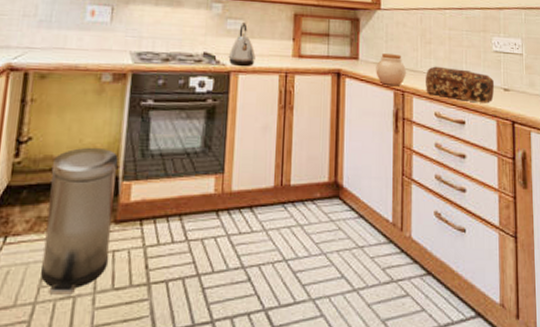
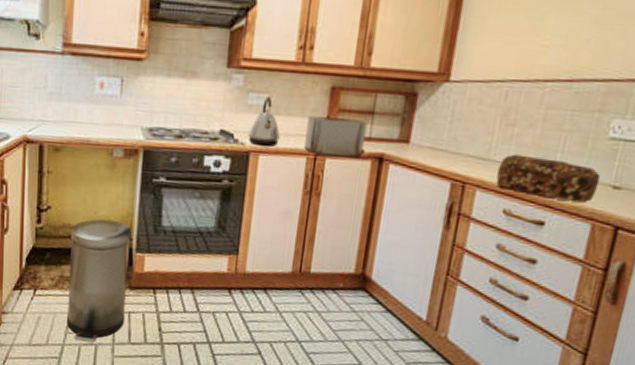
toaster: none [275,39,326,74] -> present [303,116,368,159]
jar: present [376,53,407,86] -> none [430,137,474,176]

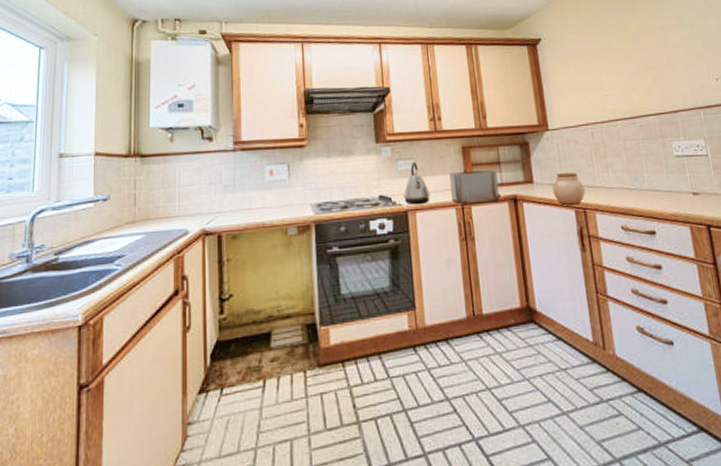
pedal bin: present [67,219,132,342] -> none [254,297,317,439]
jar: none [430,137,474,176] -> present [552,172,586,205]
bread loaf: present [496,154,600,203] -> none [606,178,683,211]

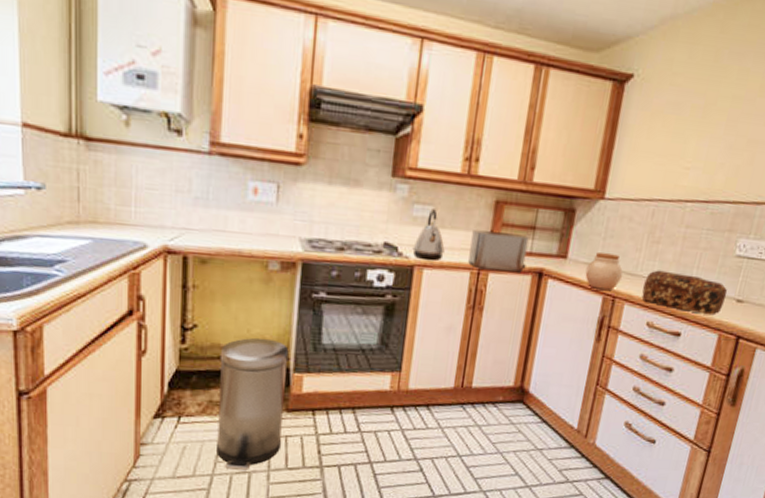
pedal bin: none [254,297,317,439] -> present [217,337,289,470]
bread loaf: none [606,178,683,211] -> present [641,270,727,316]

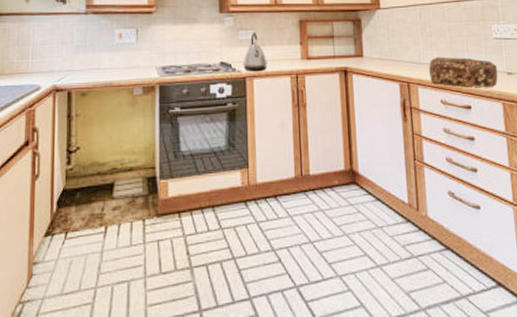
pedal bin: present [217,337,289,470] -> none [98,152,155,280]
toaster: present [467,230,529,273] -> none [286,42,333,75]
jar: present [585,253,624,290] -> none [380,49,411,78]

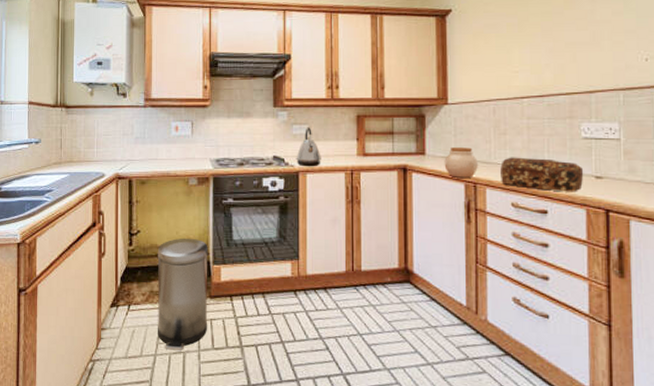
pedal bin: none [98,152,155,280] -> present [157,238,208,350]
jar: none [380,49,411,78] -> present [444,147,479,178]

